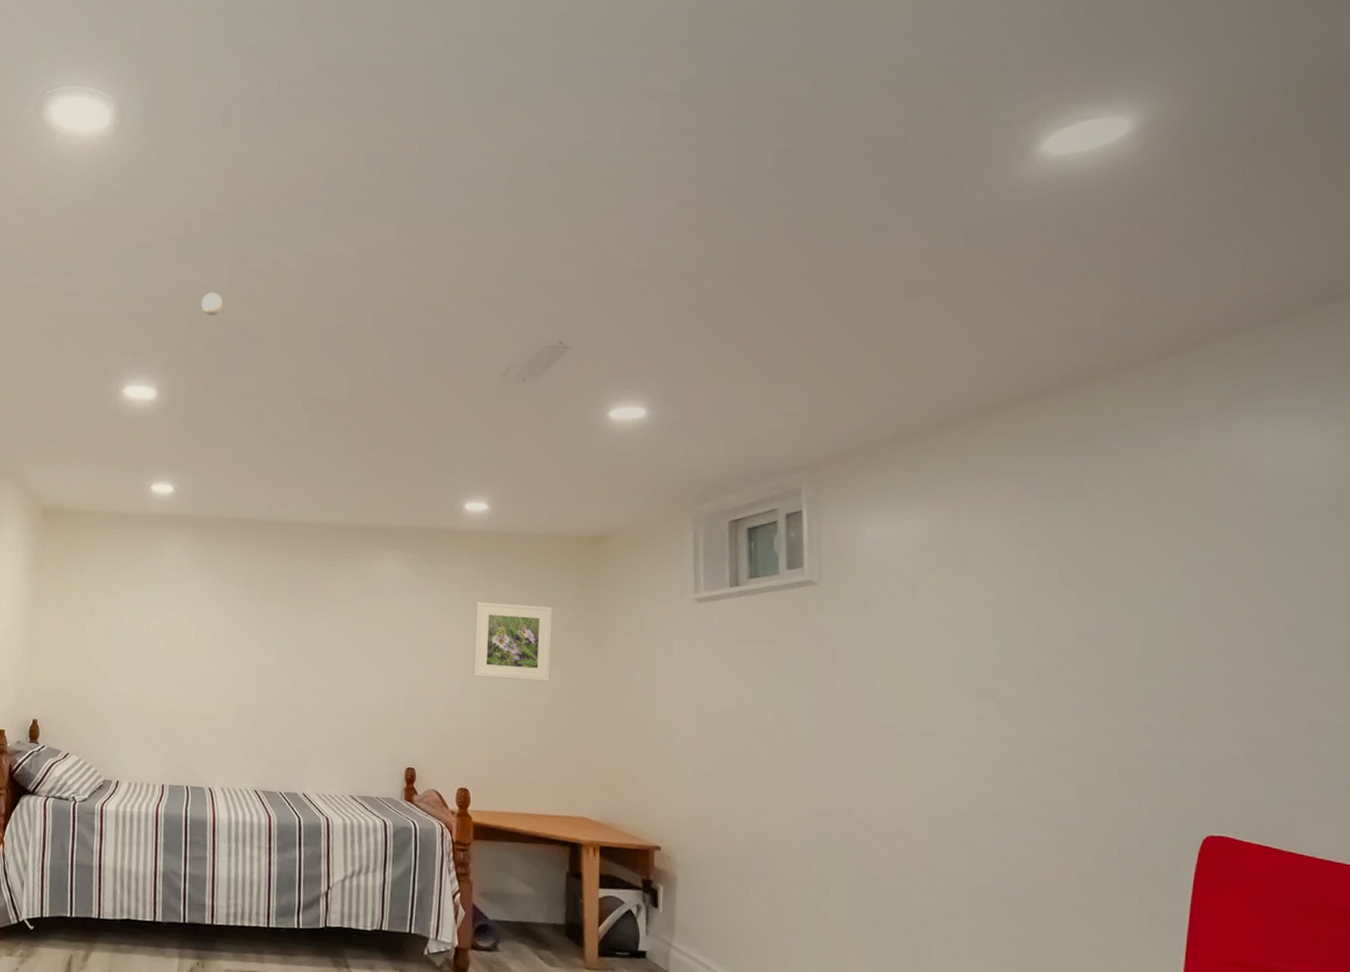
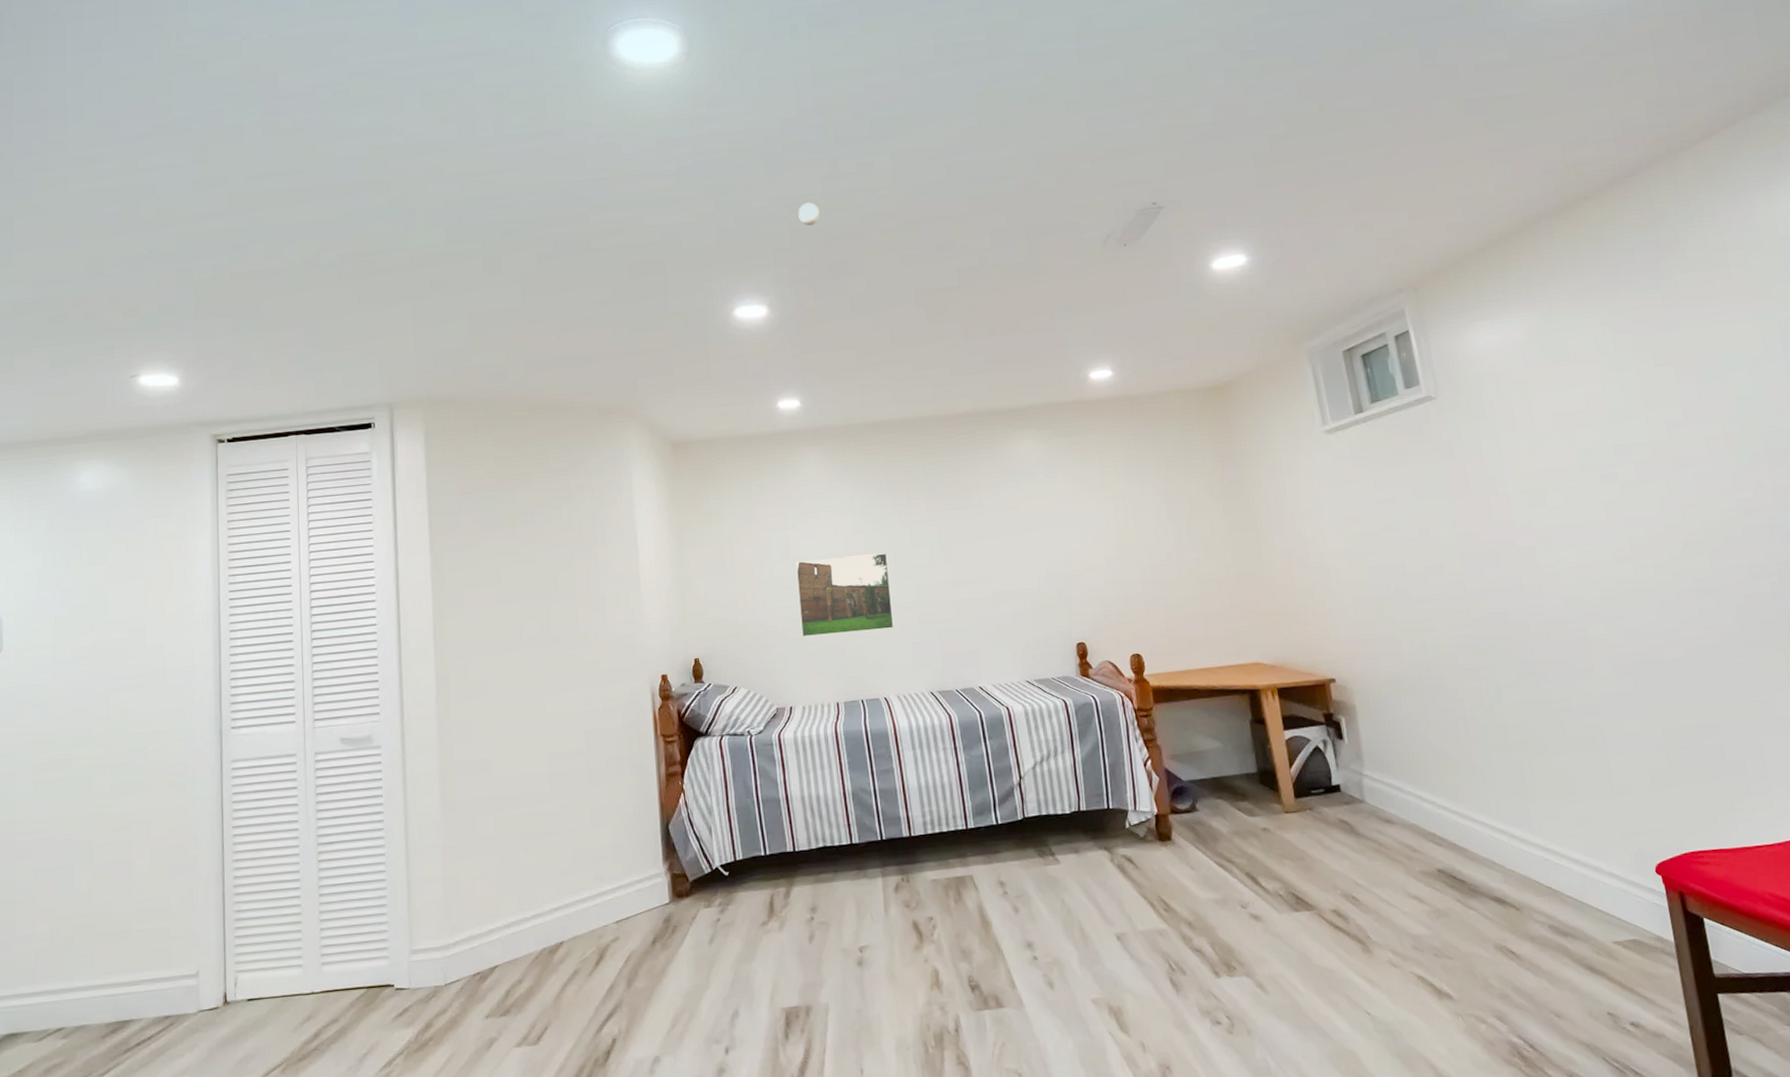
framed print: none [138,642,235,724] -> present [795,553,894,638]
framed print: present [473,601,553,682] -> none [1116,460,1201,541]

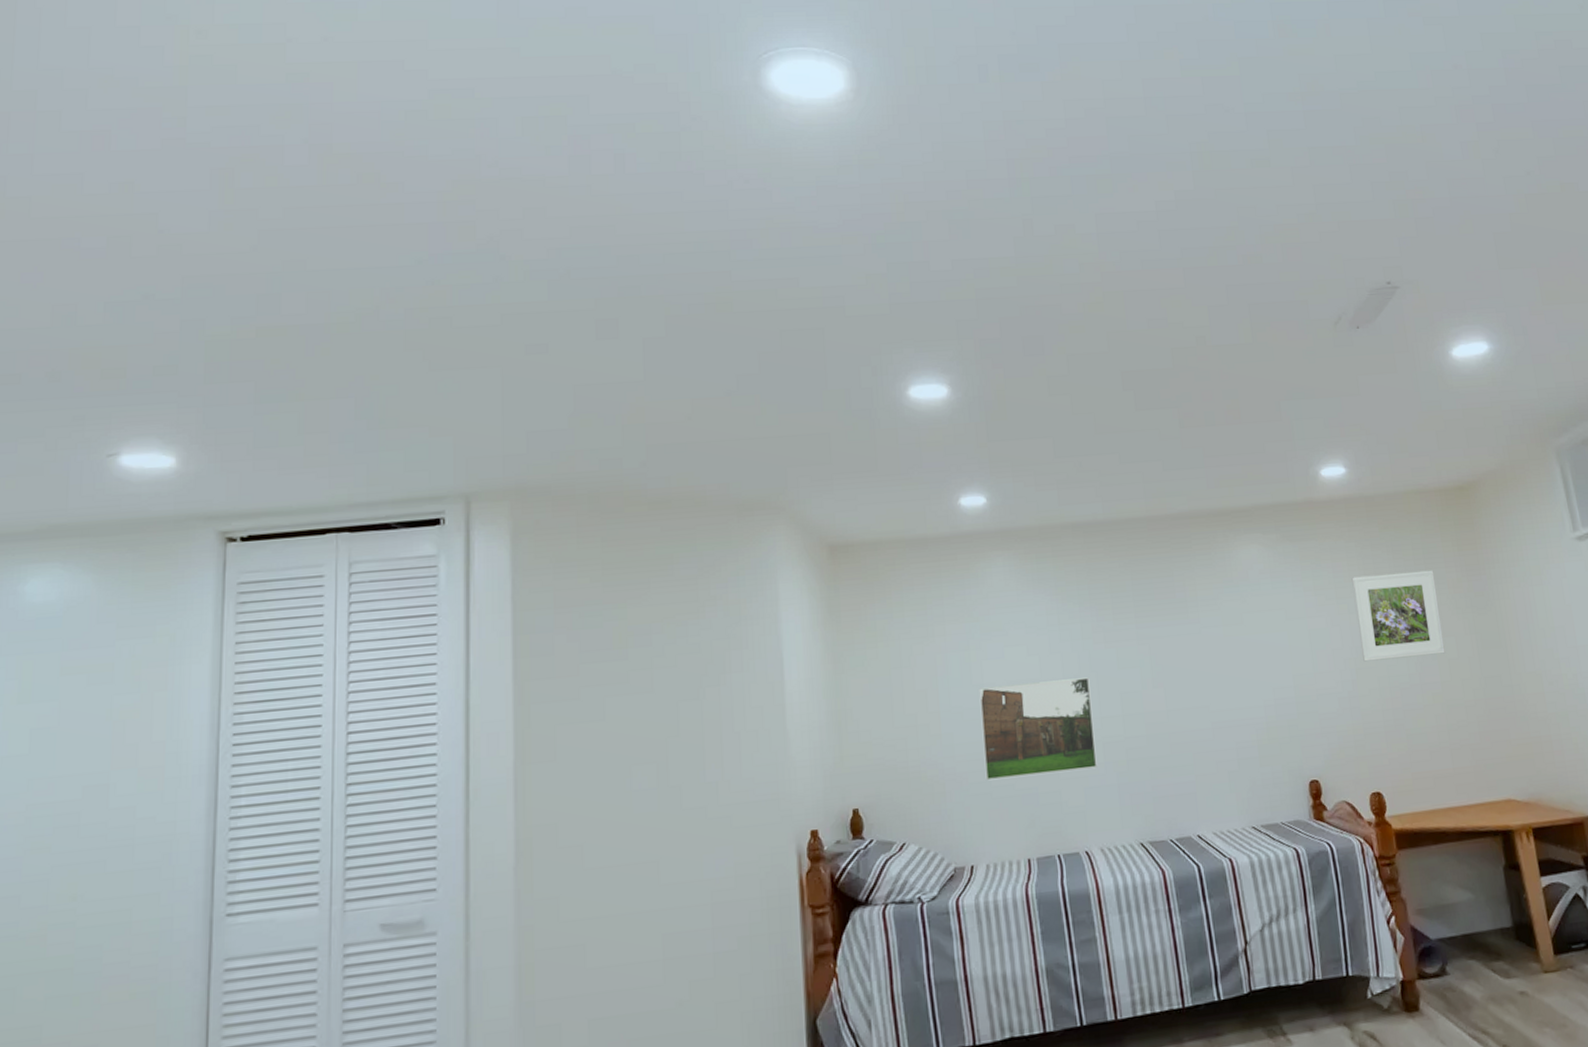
eyeball: present [798,202,820,226] -> none [986,267,1012,294]
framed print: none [1116,460,1201,541] -> present [1351,570,1446,662]

